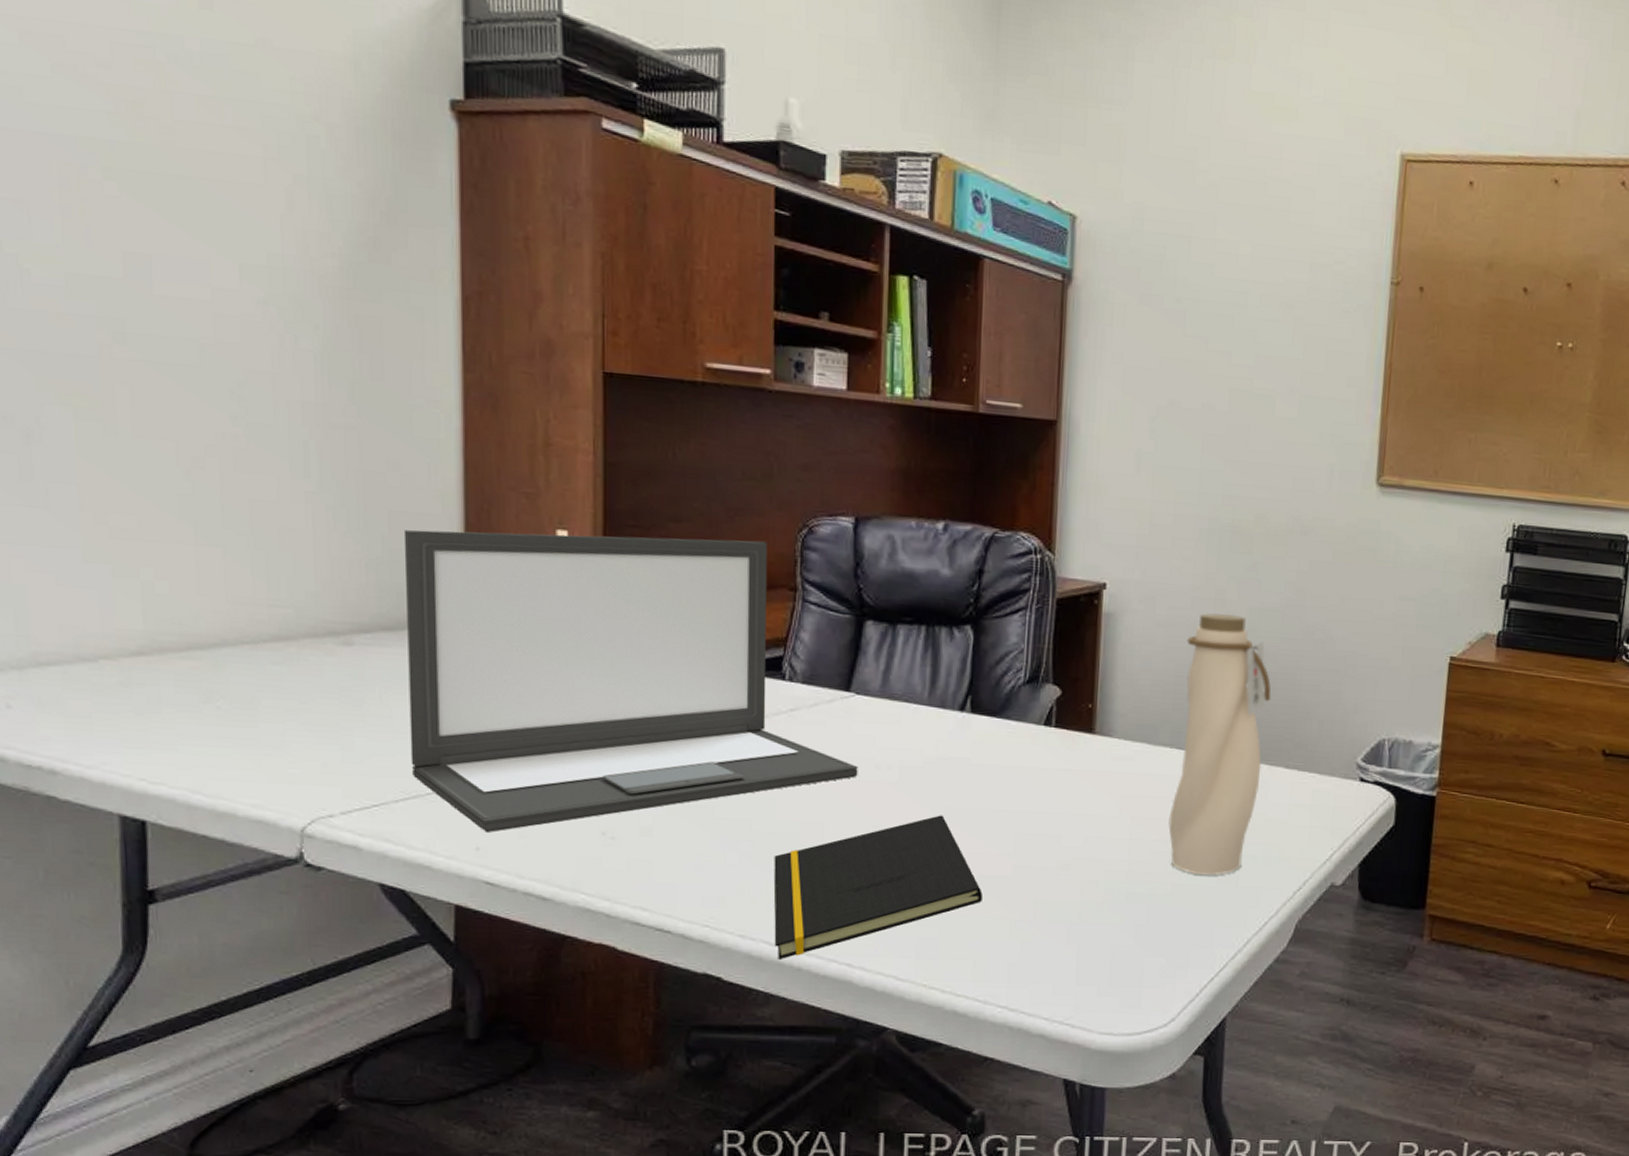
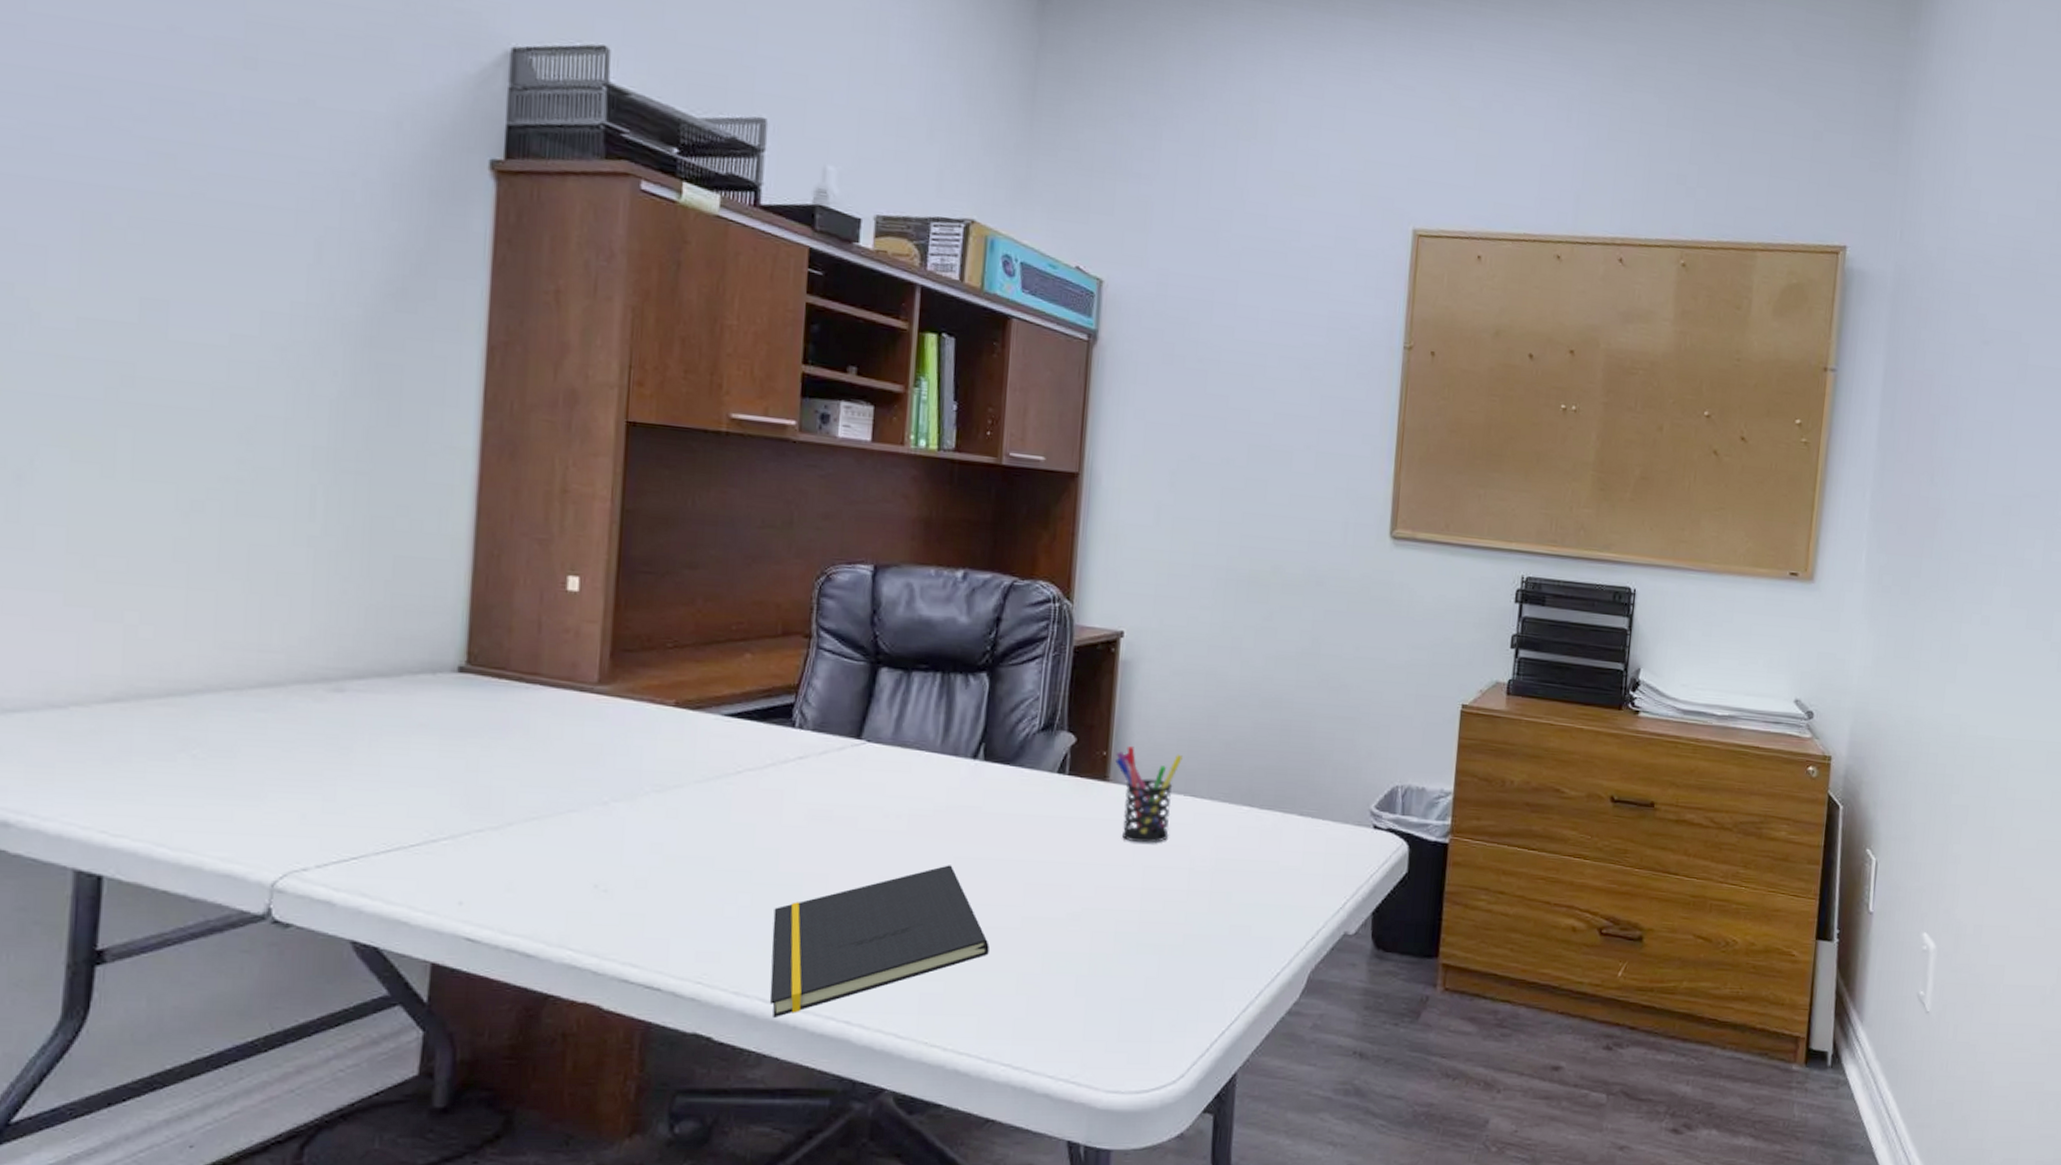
laptop: present [403,529,858,833] -> none [396,575,866,886]
pen holder: none [1101,698,1168,795] -> present [1115,745,1183,843]
water bottle: present [1168,613,1271,876] -> none [1181,661,1286,926]

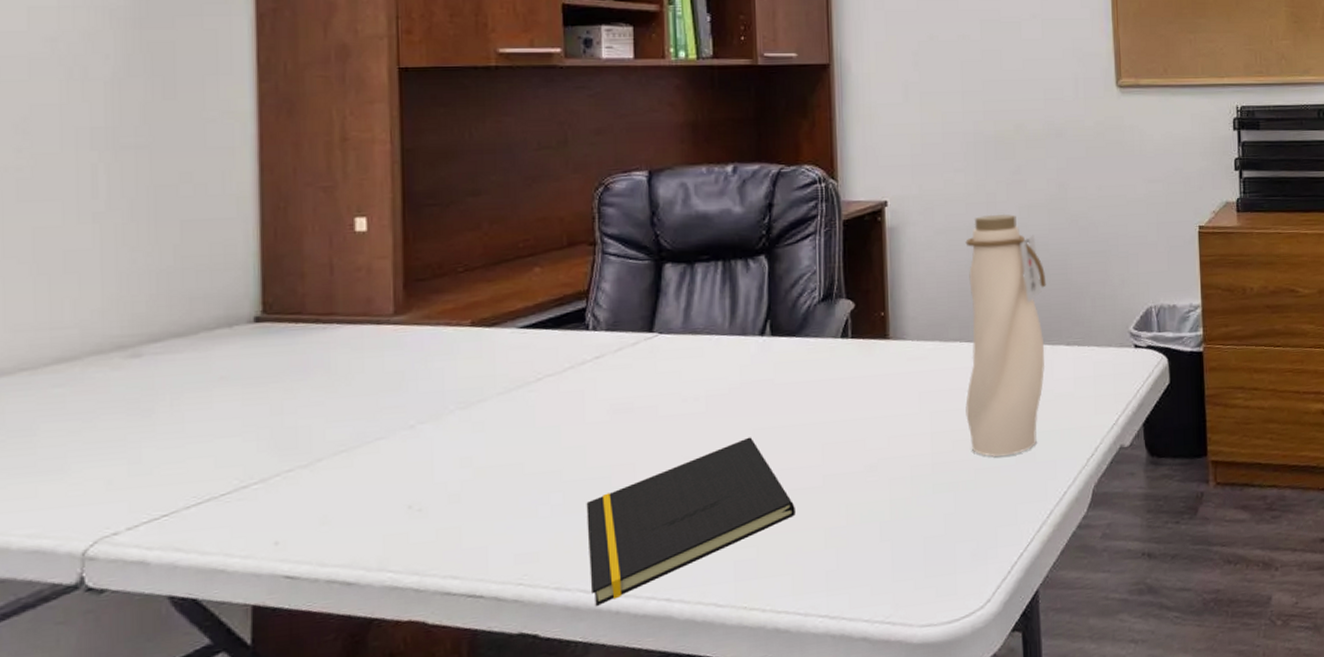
pen holder: present [1115,745,1183,843] -> none [893,303,954,392]
water bottle: none [1181,661,1286,926] -> present [965,213,1047,457]

